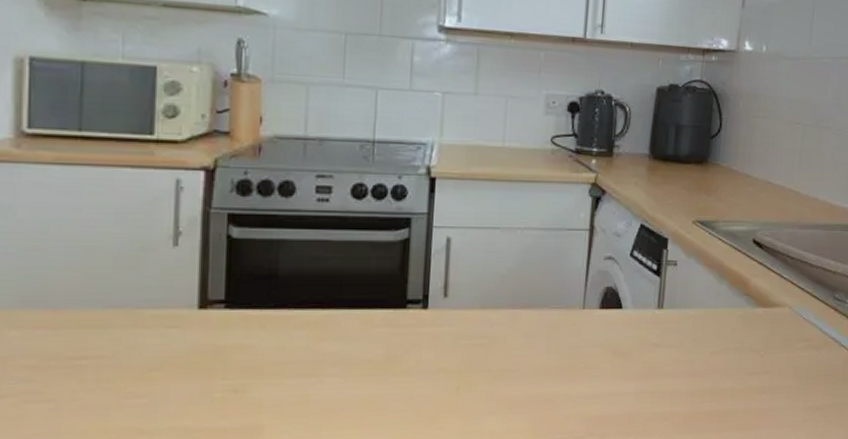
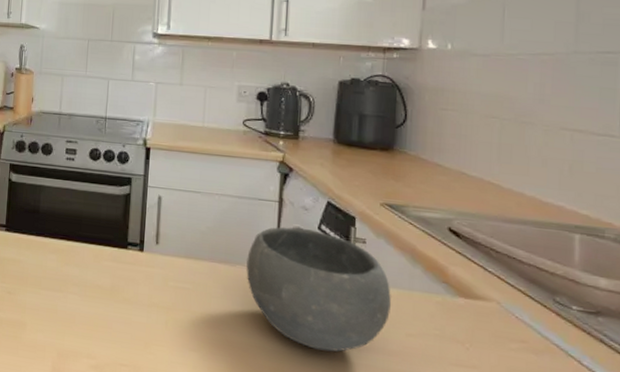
bowl: none [552,258,699,386] -> present [246,227,392,352]

